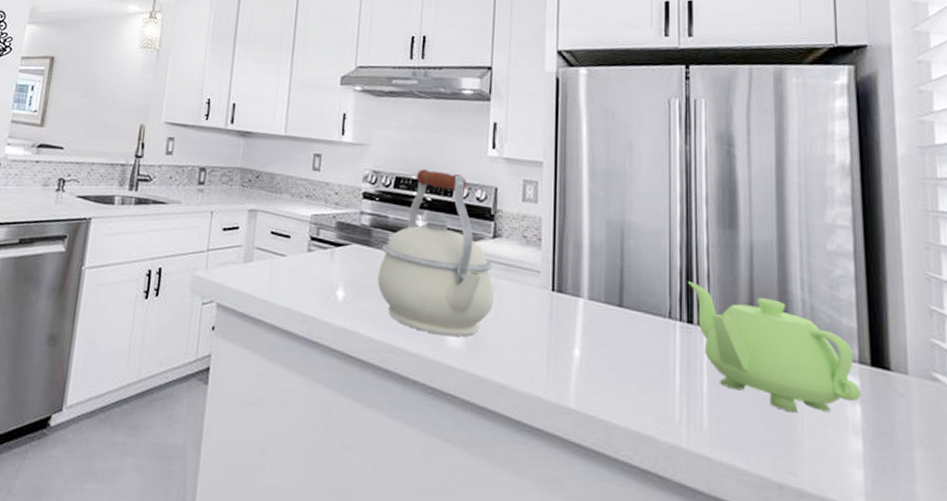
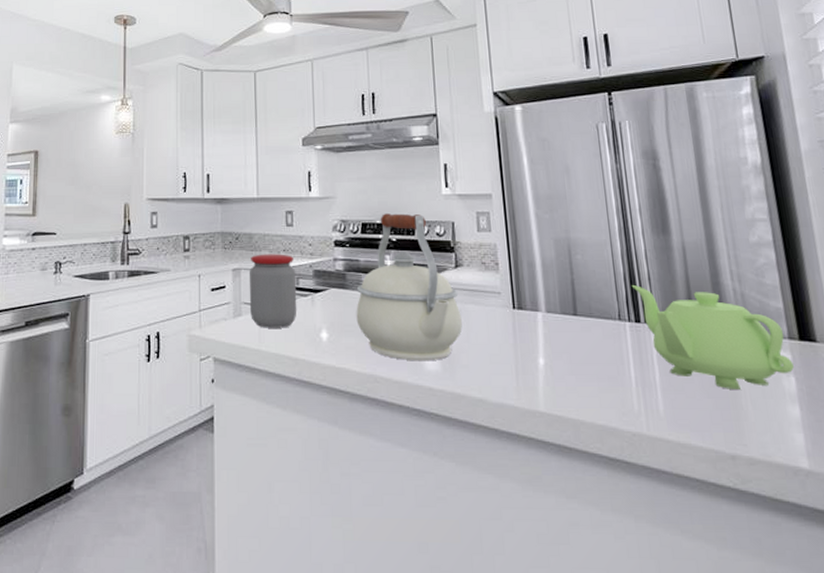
jar: none [262,197,318,281] -> present [249,254,297,328]

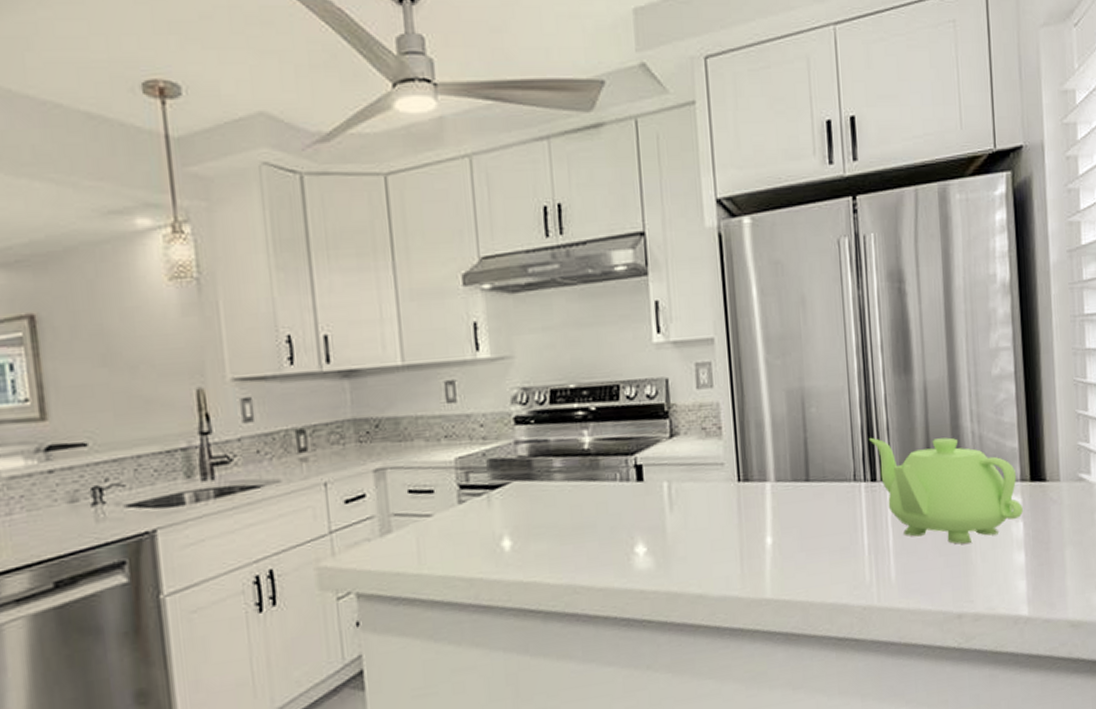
jar: present [249,254,297,328] -> none [397,441,469,545]
kettle: present [356,213,462,361] -> none [546,372,679,562]

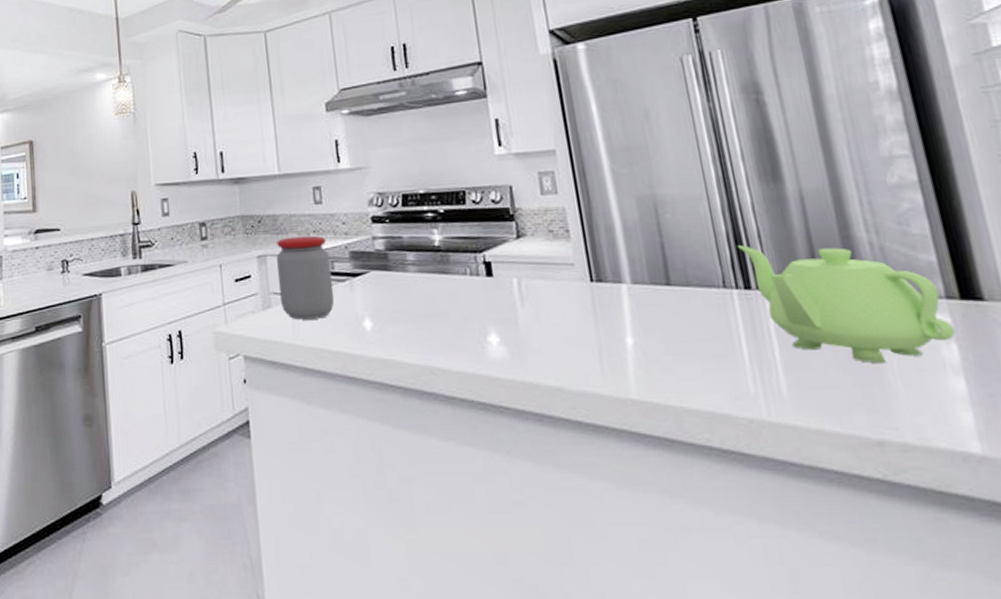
jar: none [397,441,469,545] -> present [276,235,335,320]

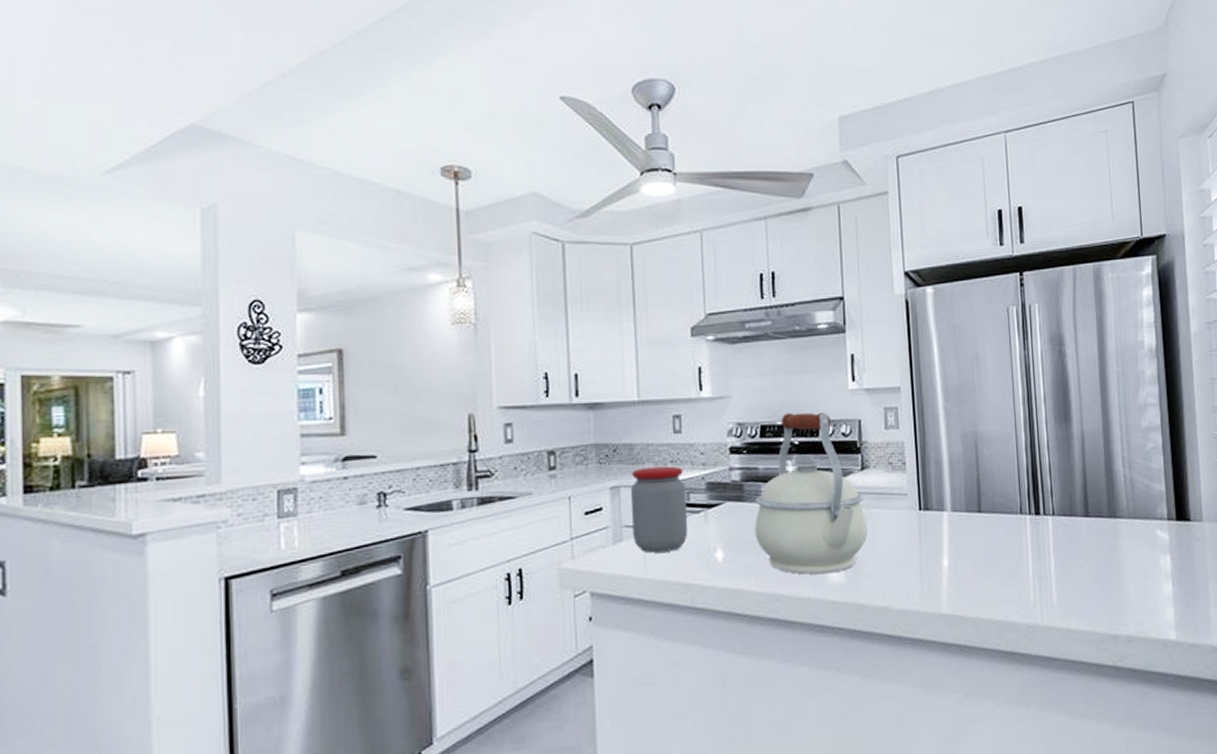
kettle: none [401,180,531,348] -> present [754,412,868,575]
teapot: present [736,244,955,363] -> none [1033,476,1170,573]

